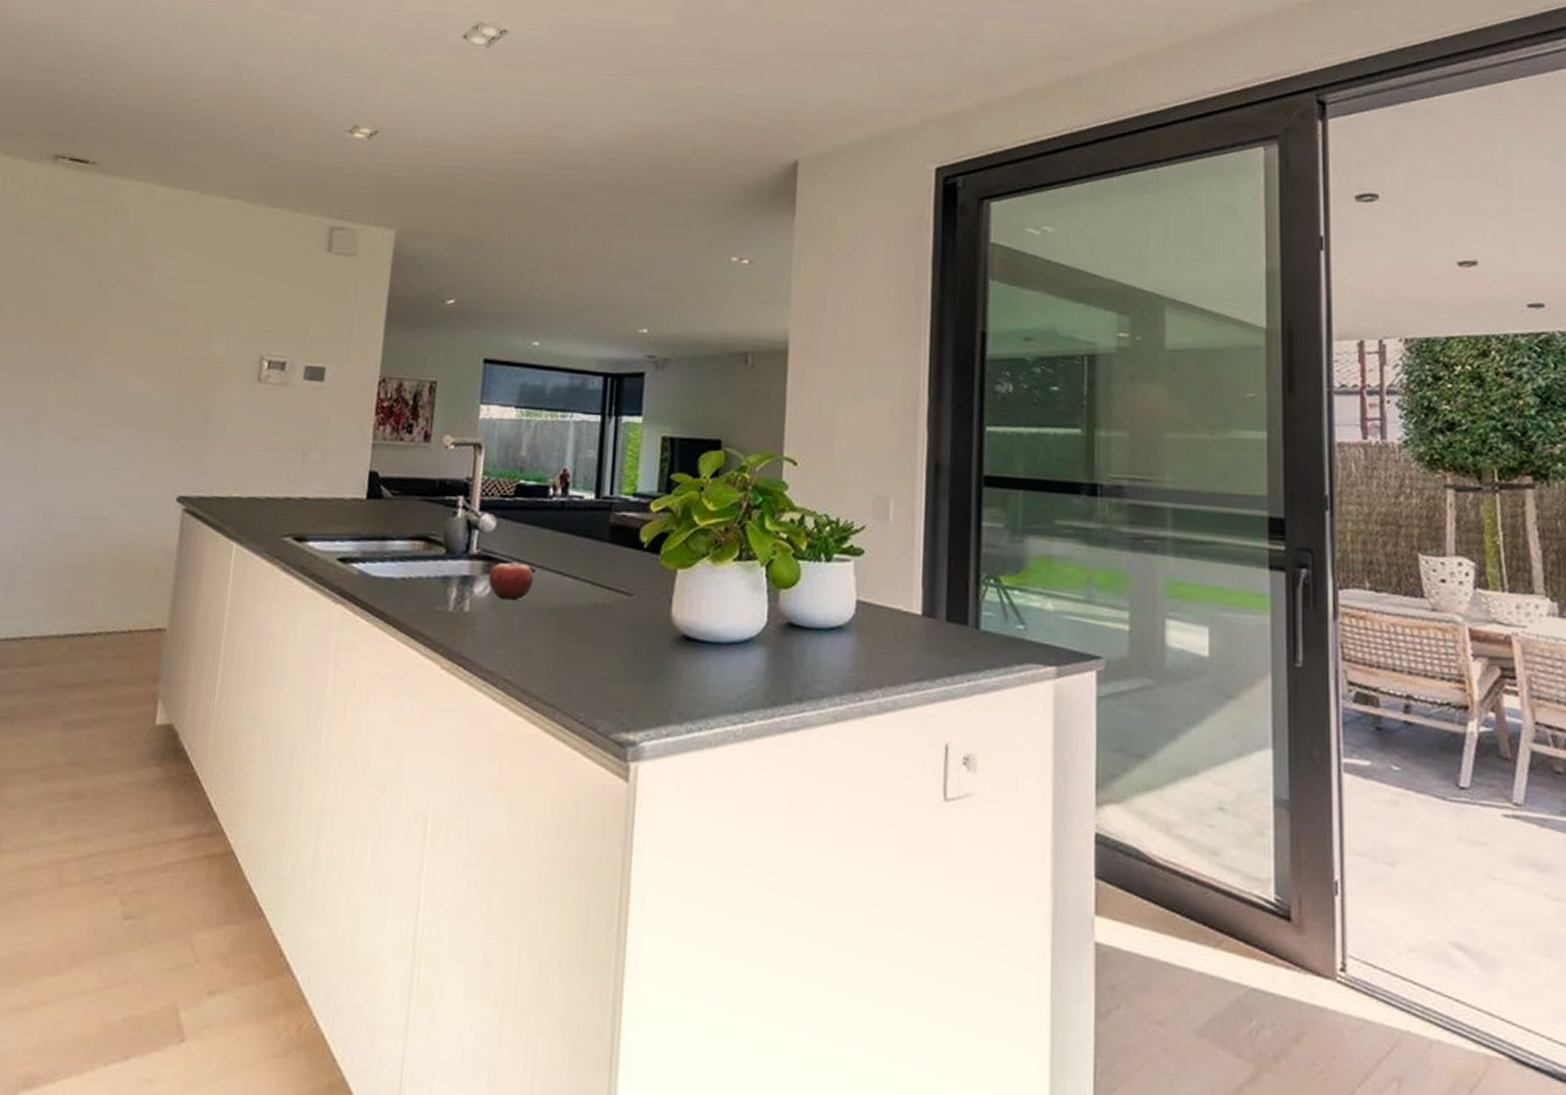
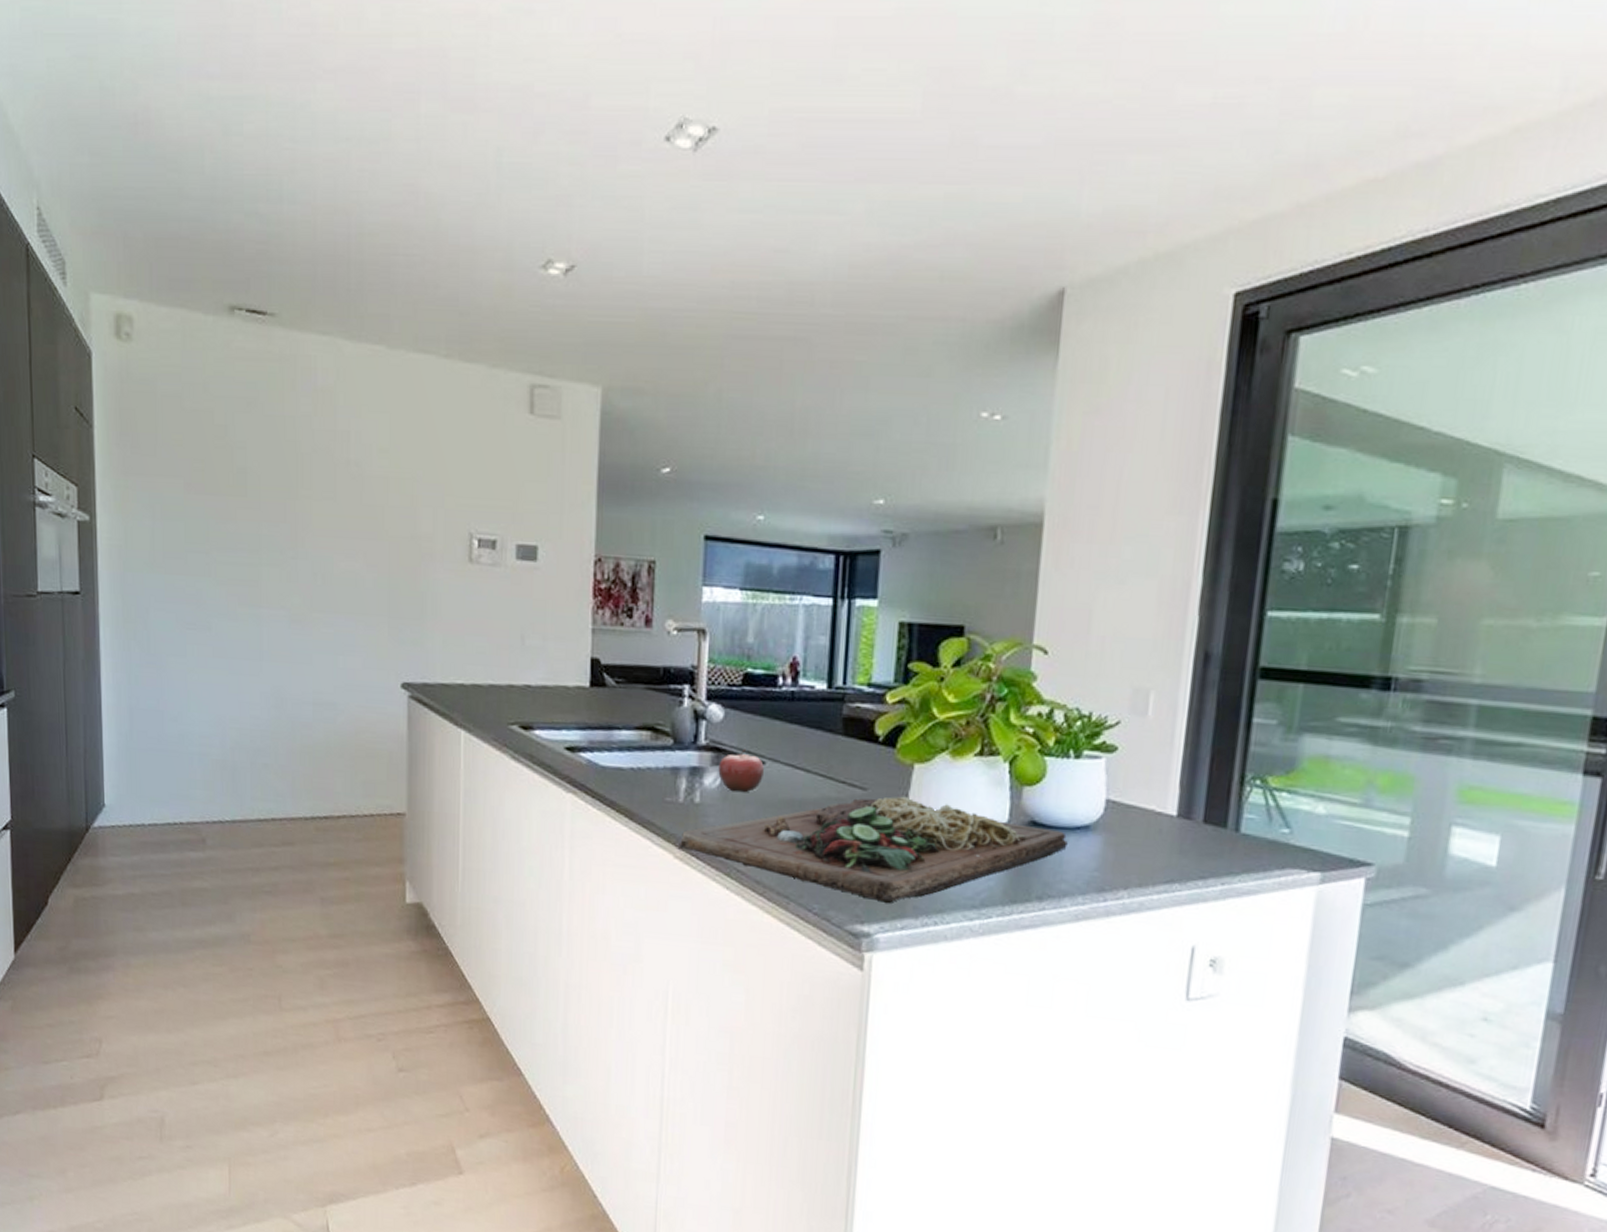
cutting board: none [444,601,823,709] -> present [677,796,1068,903]

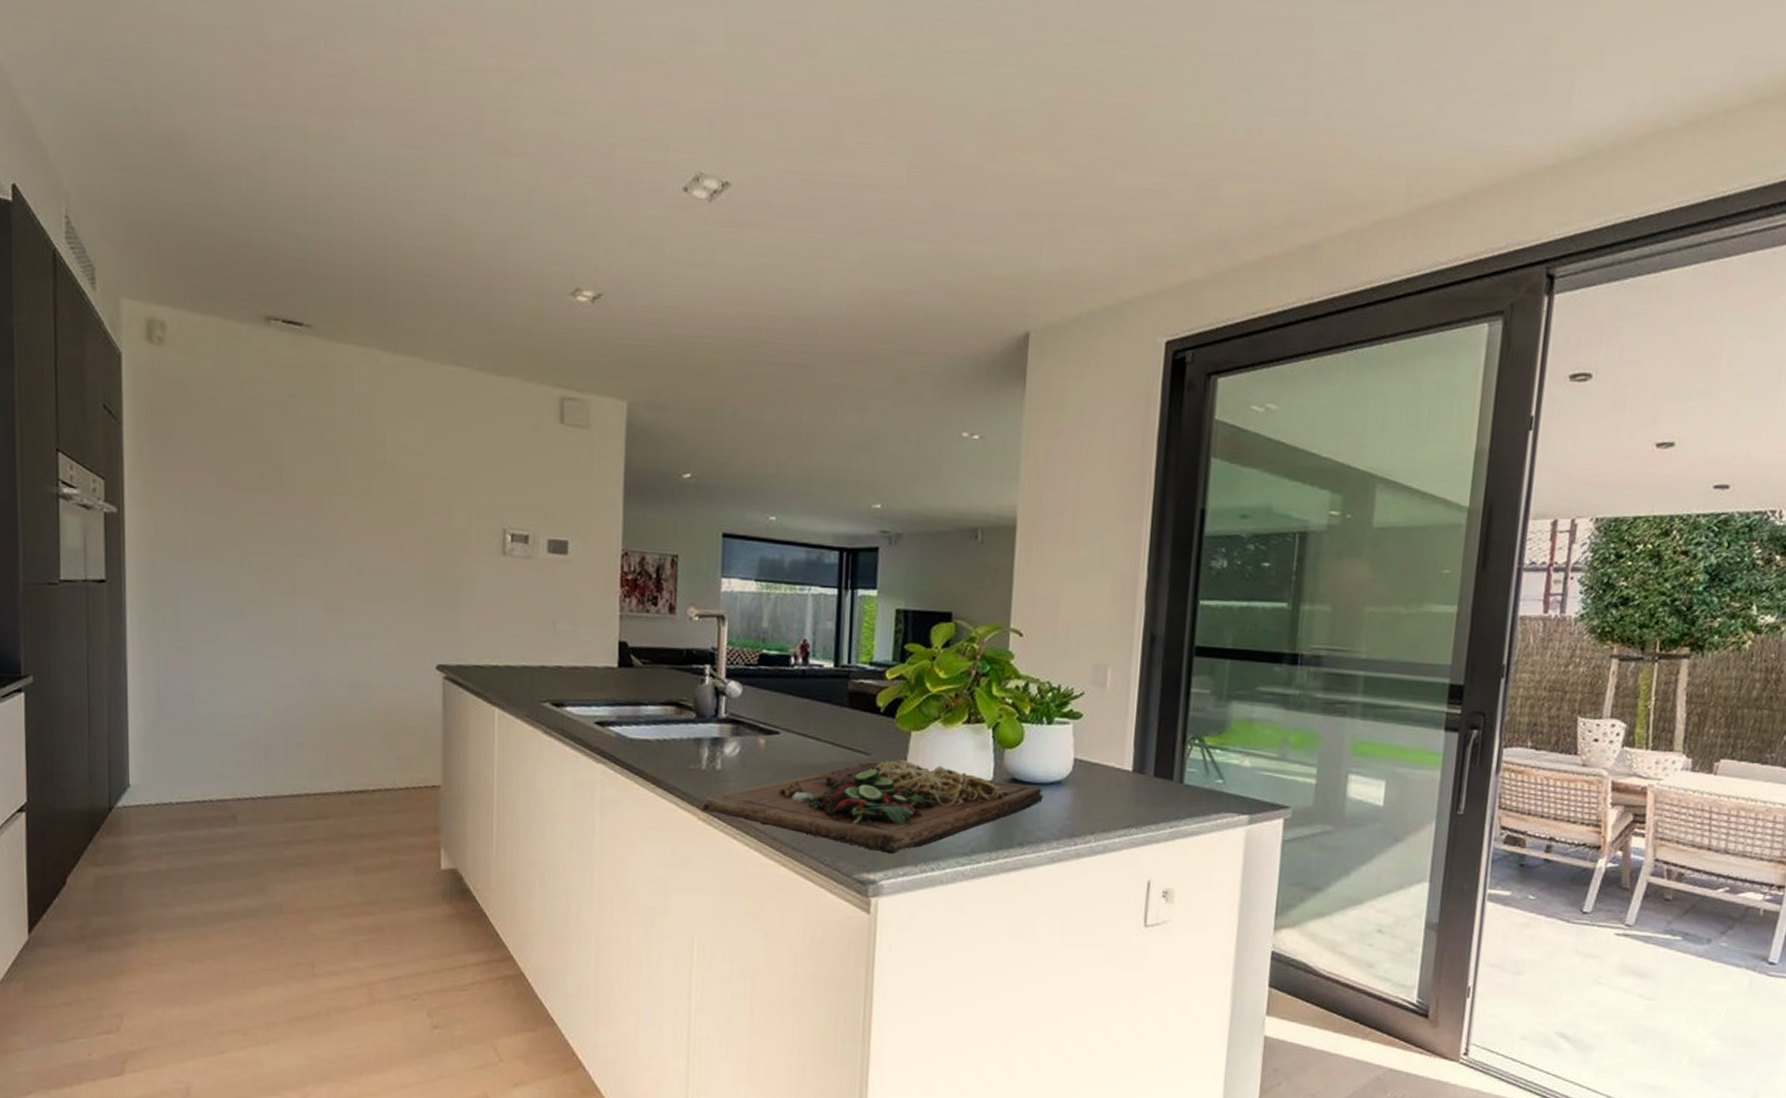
fruit: present [718,749,764,793] -> none [737,720,779,760]

